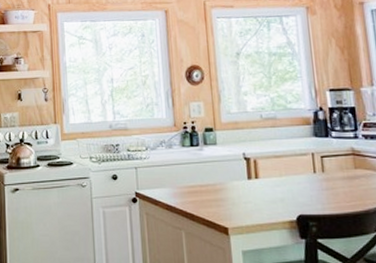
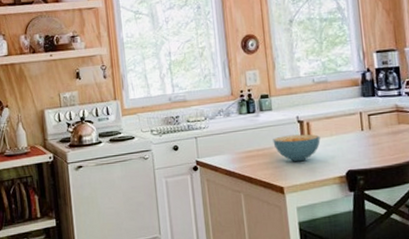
cereal bowl: none [217,172,269,202] -> present [273,134,321,162]

